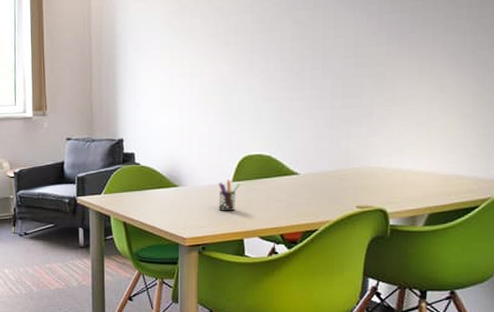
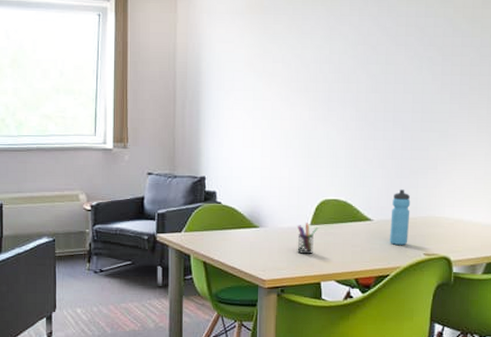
water bottle: none [318,140,342,198] -> present [390,189,411,245]

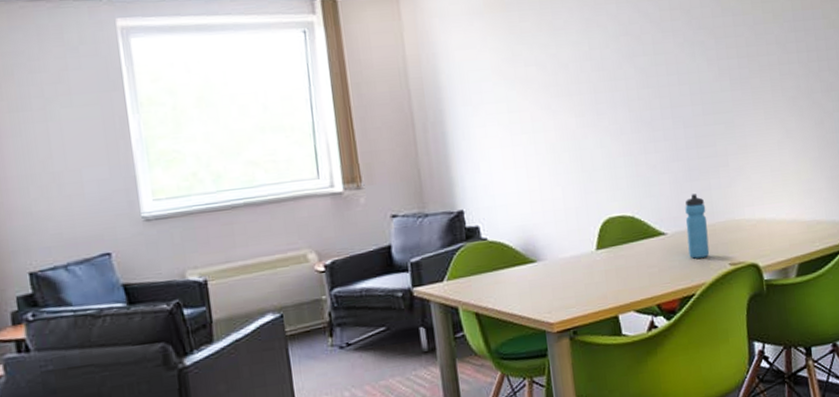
pen holder: present [297,223,318,254] -> none [582,248,606,286]

